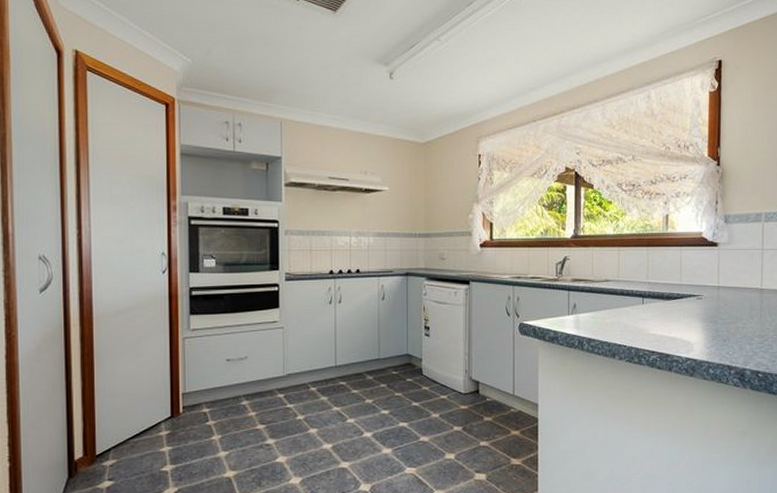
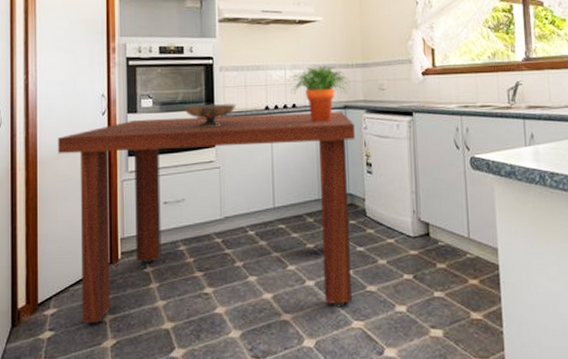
dining table: none [114,277,415,474] -> present [57,111,355,324]
decorative bowl: none [248,266,301,289] -> present [184,103,236,128]
potted plant: none [352,234,412,287] -> present [287,65,350,122]

